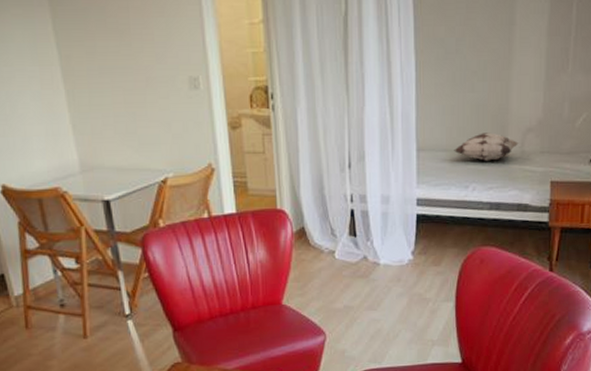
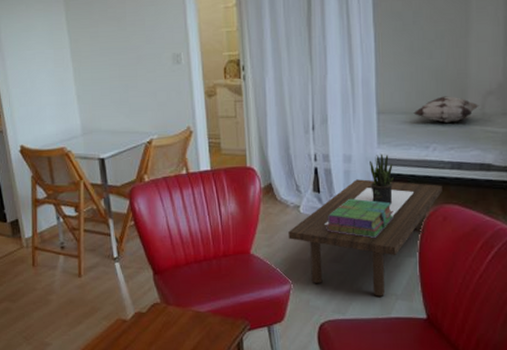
coffee table: none [323,221,480,343] -> present [288,179,442,297]
stack of books: none [362,242,431,283] -> present [326,198,394,238]
potted plant: none [408,194,432,247] -> present [370,154,394,204]

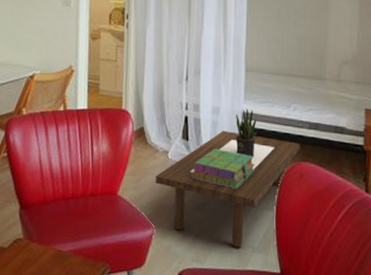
decorative pillow: present [413,96,479,124] -> none [278,61,336,87]

